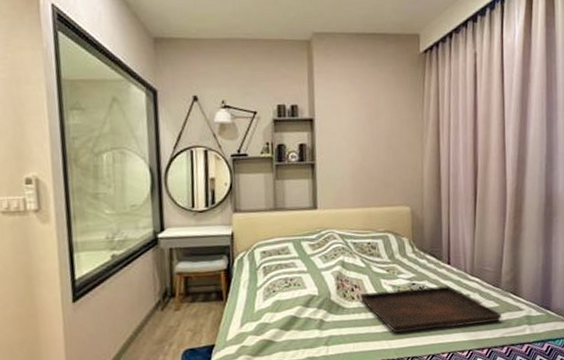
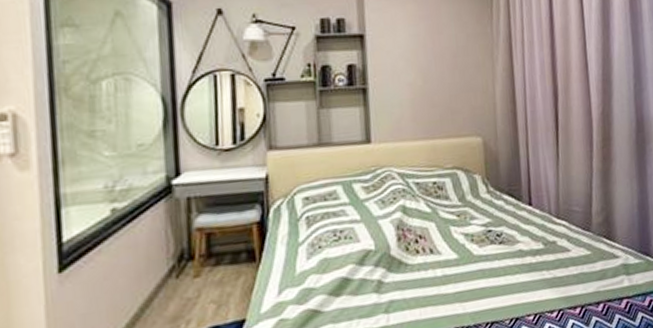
serving tray: present [360,285,501,333] -> none [426,231,595,293]

